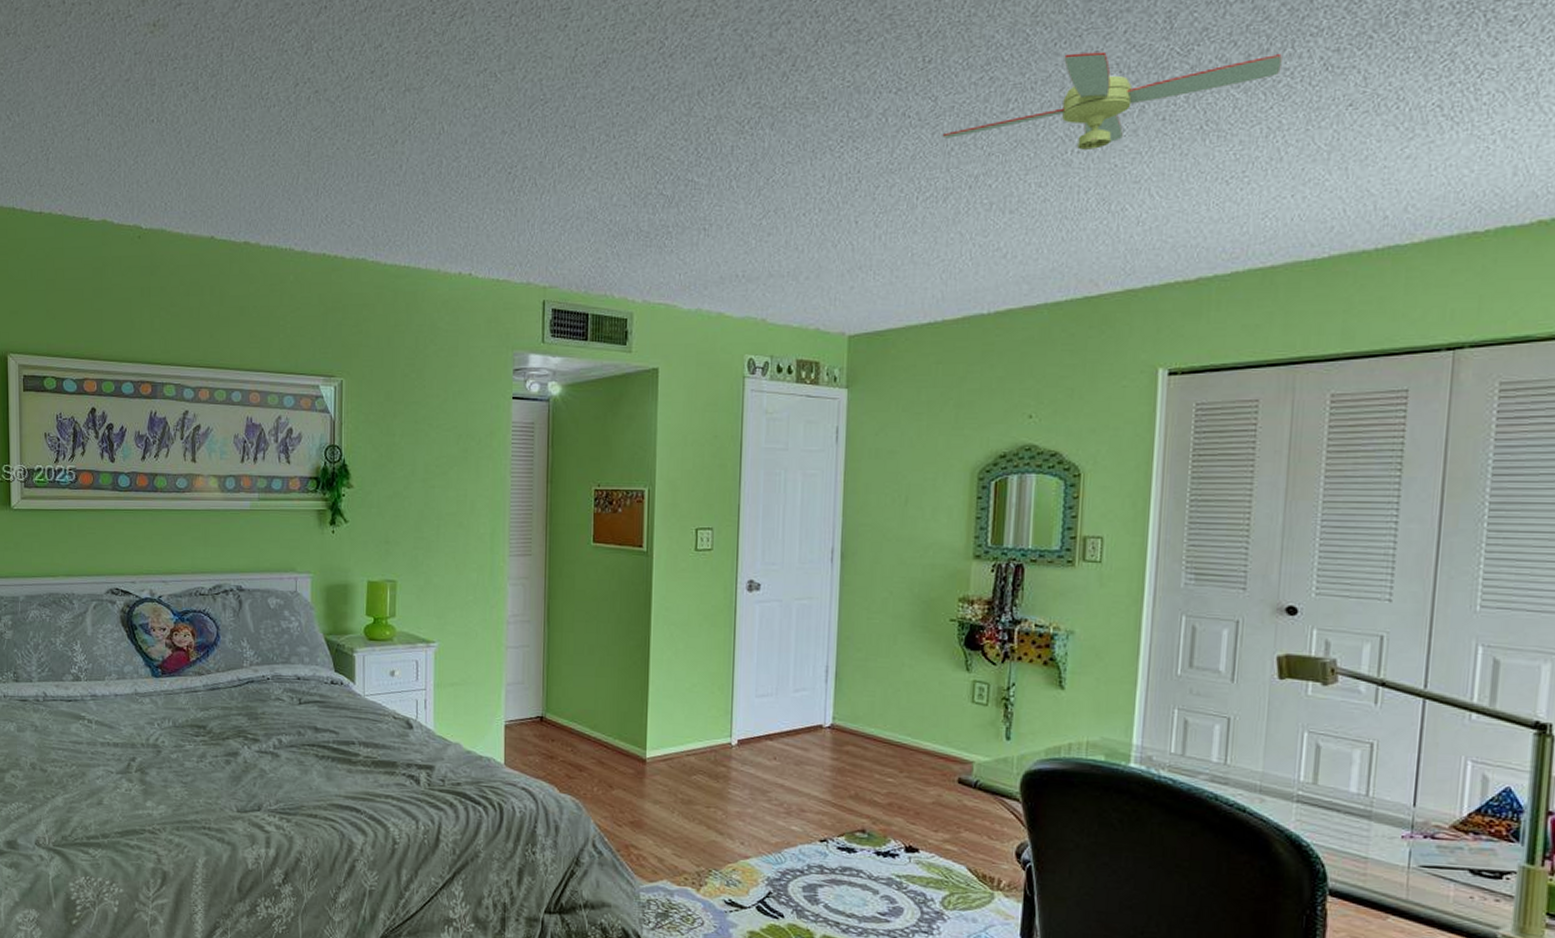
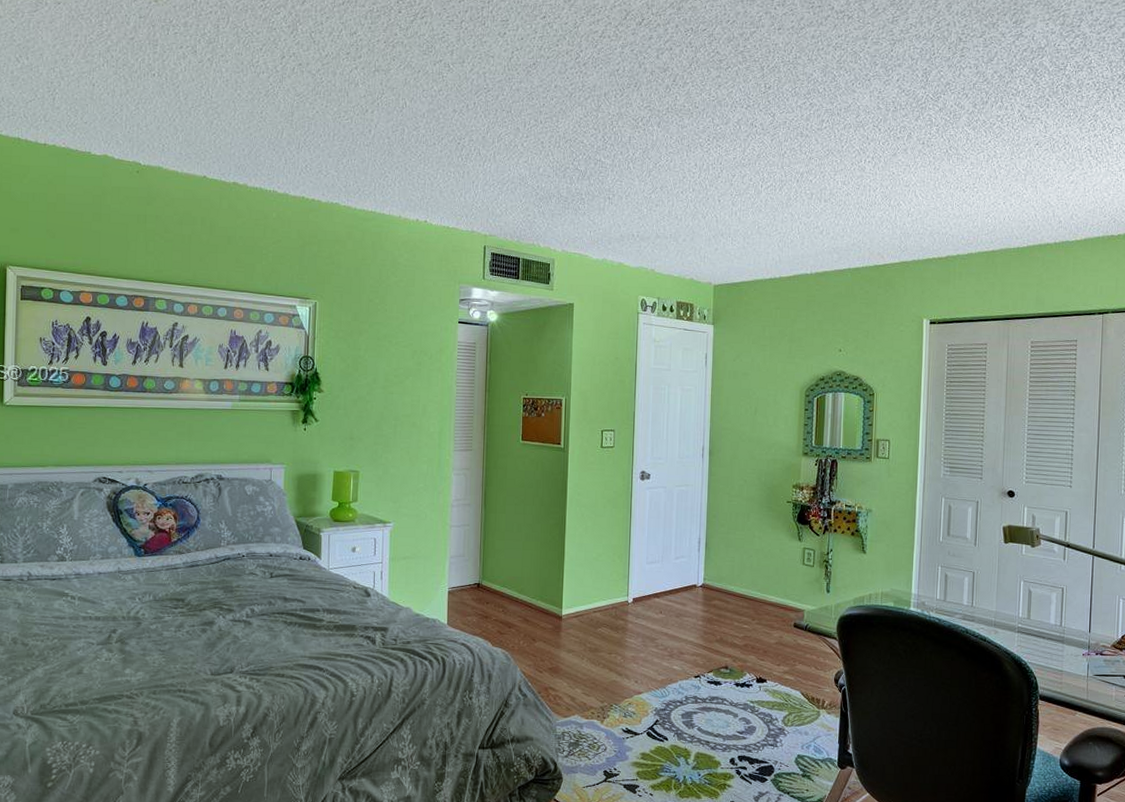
ceiling fan: present [942,51,1282,150] -> none [778,92,995,161]

